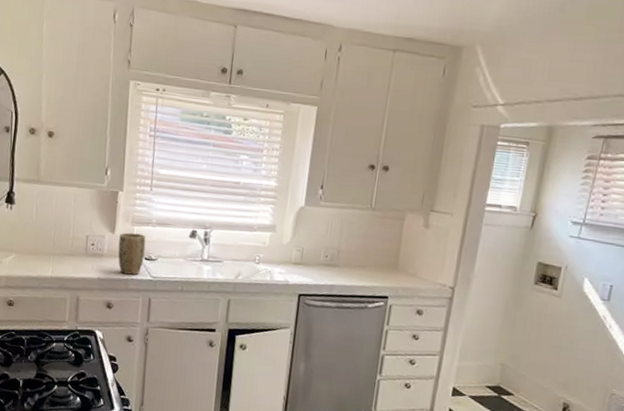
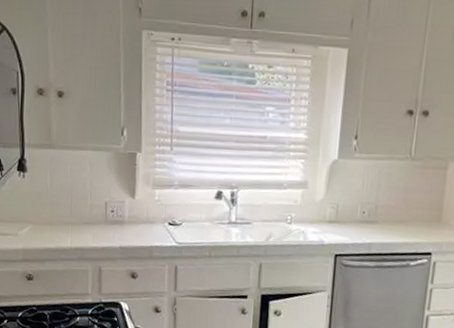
plant pot: present [118,232,146,275] -> none [139,196,169,242]

